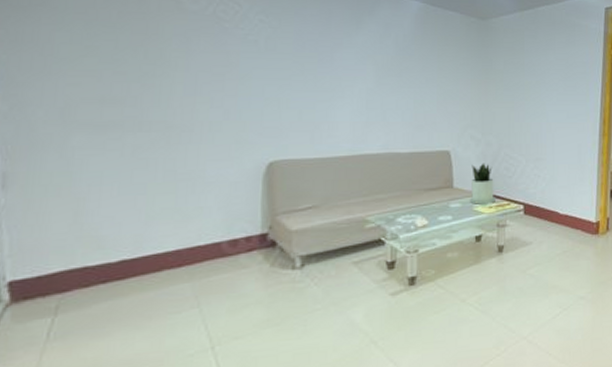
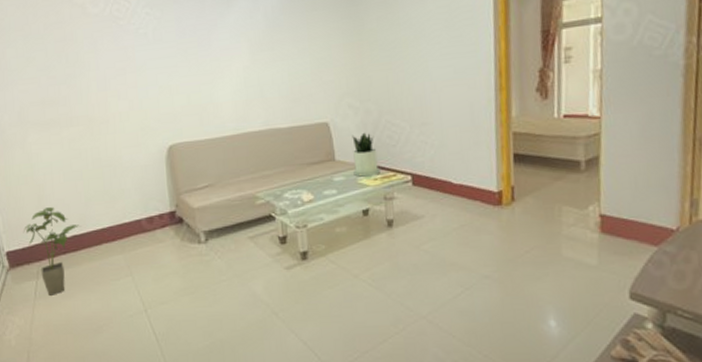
house plant: none [43,226,135,336] -> present [24,207,81,296]

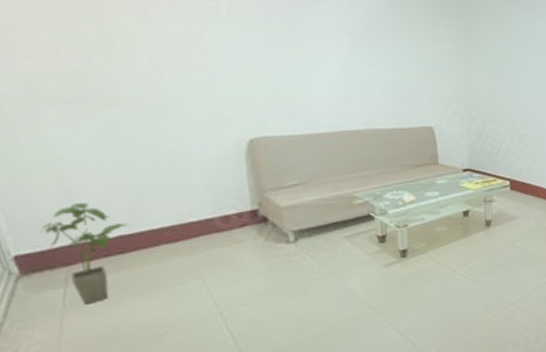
planter: present [352,132,382,177] -> none [455,139,483,181]

